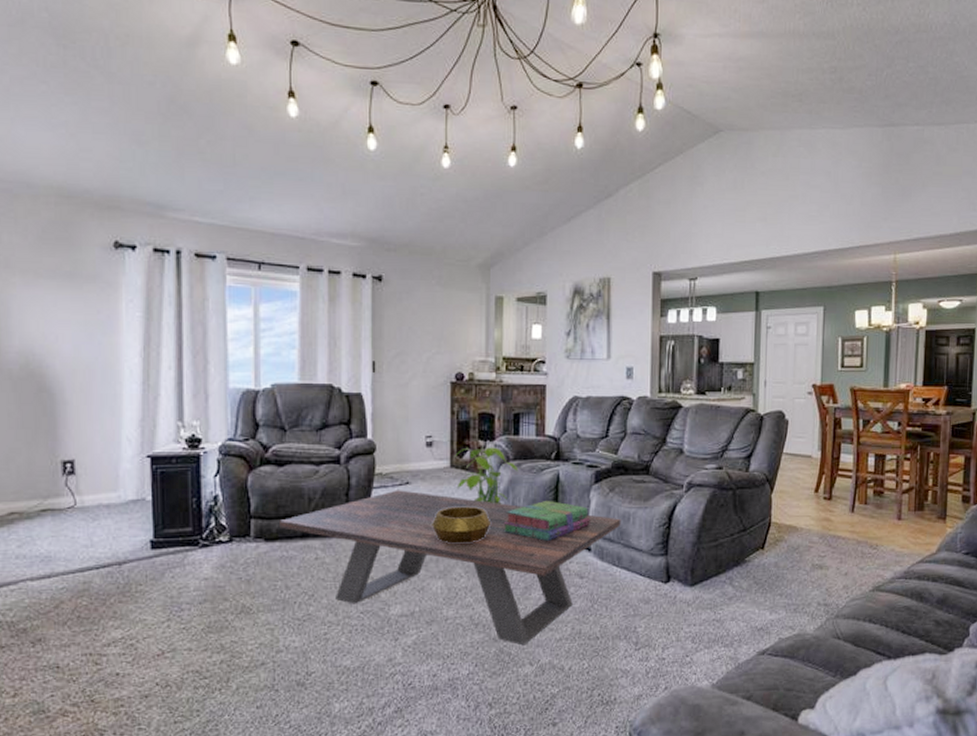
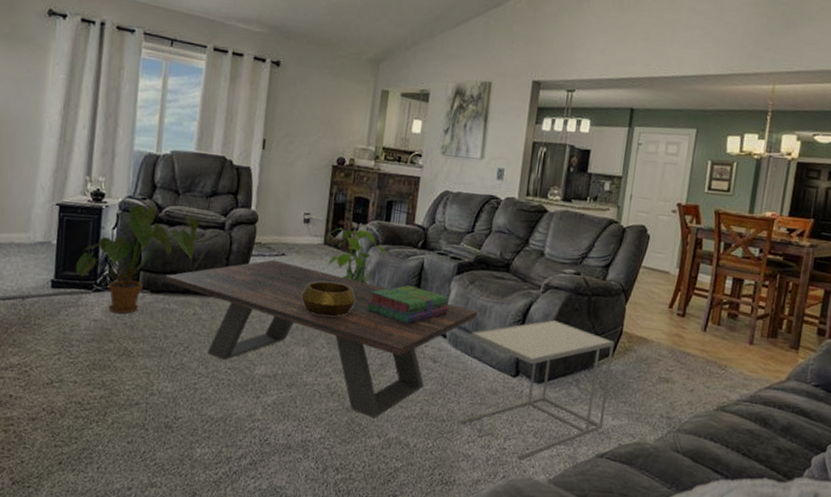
house plant: none [177,446,312,568] -> present [76,205,200,314]
side table: none [614,518,764,669] -> present [459,319,615,460]

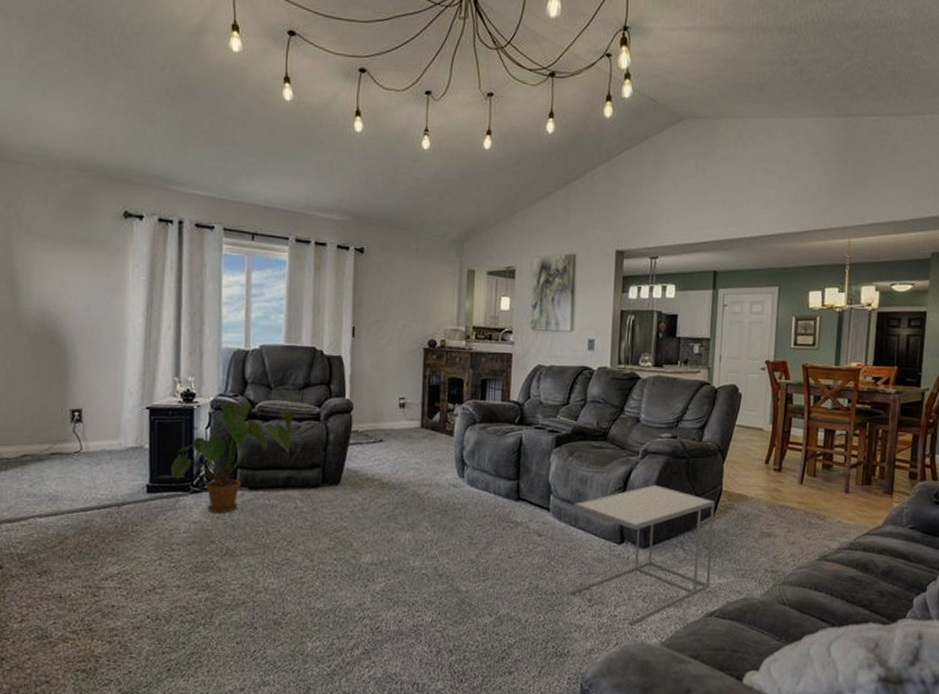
coffee table: present [165,259,478,419] -> none [263,447,579,597]
decorative bowl: present [301,281,355,317] -> none [402,464,456,499]
potted plant: present [327,227,387,284] -> none [424,407,484,464]
stack of books: present [366,285,449,324] -> none [468,461,550,500]

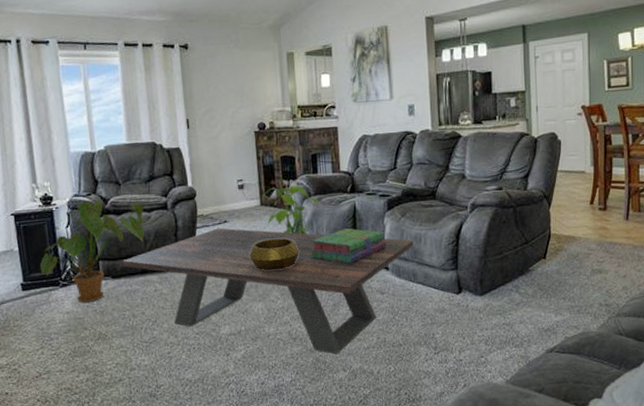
coffee table: none [263,447,579,597] -> present [122,228,414,355]
decorative bowl: none [402,464,456,499] -> present [249,237,299,271]
potted plant: none [424,407,484,464] -> present [262,183,320,235]
stack of books: none [468,461,550,500] -> present [310,228,386,264]
side table: present [569,484,715,626] -> none [410,235,548,368]

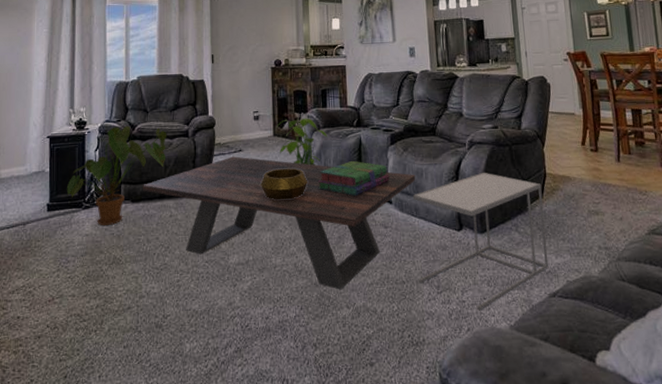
side table: none [410,235,548,368] -> present [412,172,549,311]

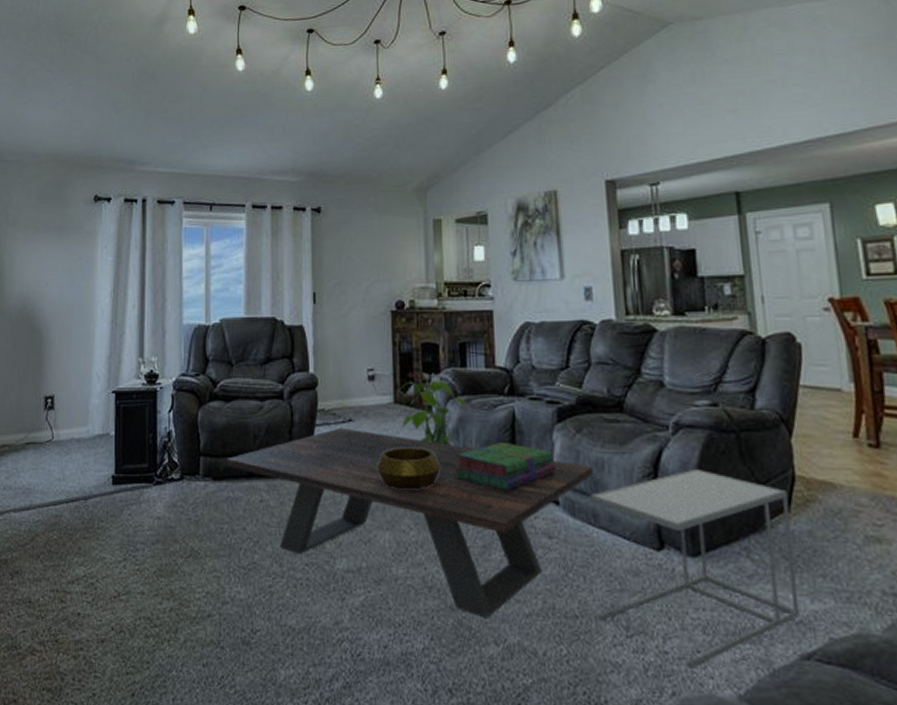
house plant: present [67,125,167,225] -> none [136,381,257,507]

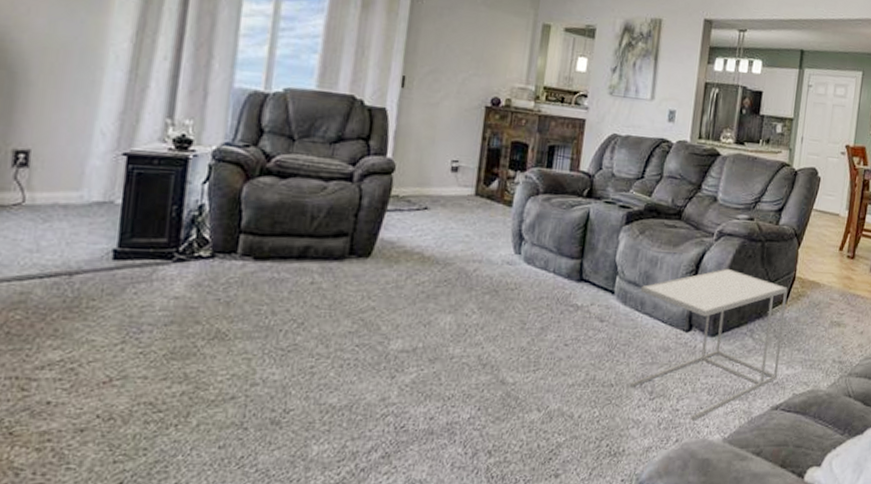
coffee table: present [226,428,594,619] -> none [273,214,649,390]
decorative bowl: present [377,447,440,490] -> none [447,237,512,277]
potted plant: present [397,378,469,446] -> none [479,175,548,239]
stack of books: present [454,441,556,490] -> none [524,237,617,281]

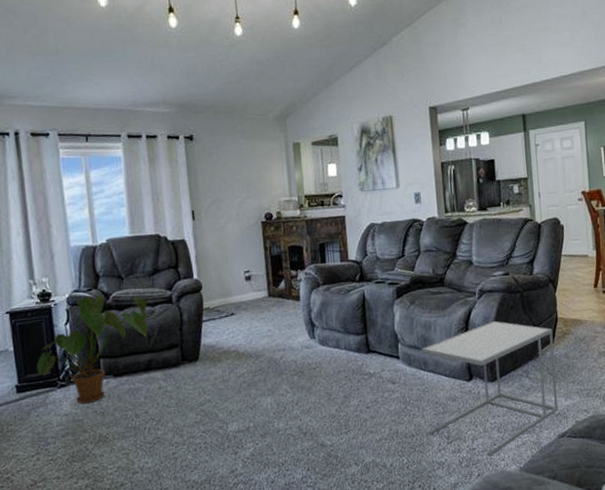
house plant: none [149,153,321,287] -> present [37,294,148,404]

